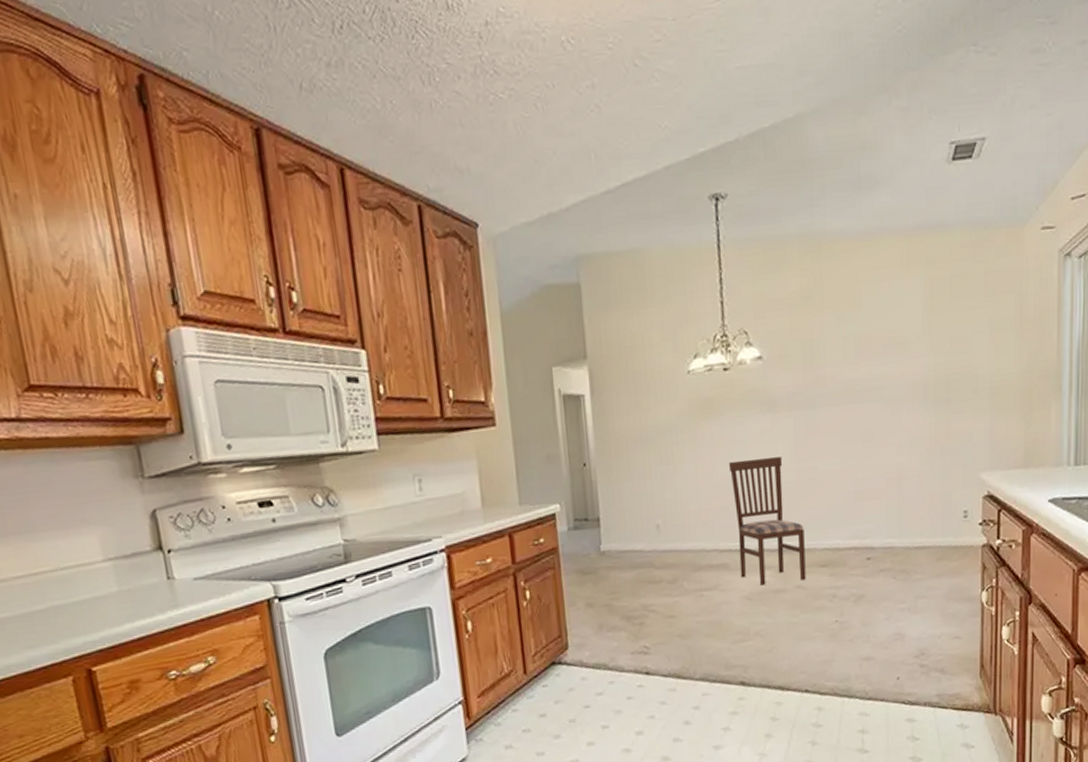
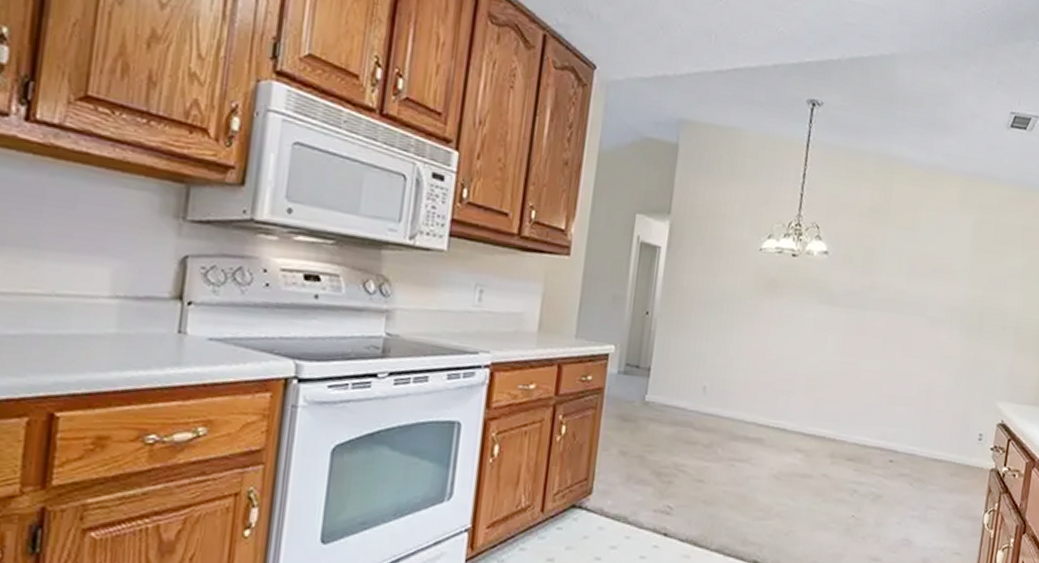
dining chair: present [728,457,806,586] -> none [773,341,839,470]

